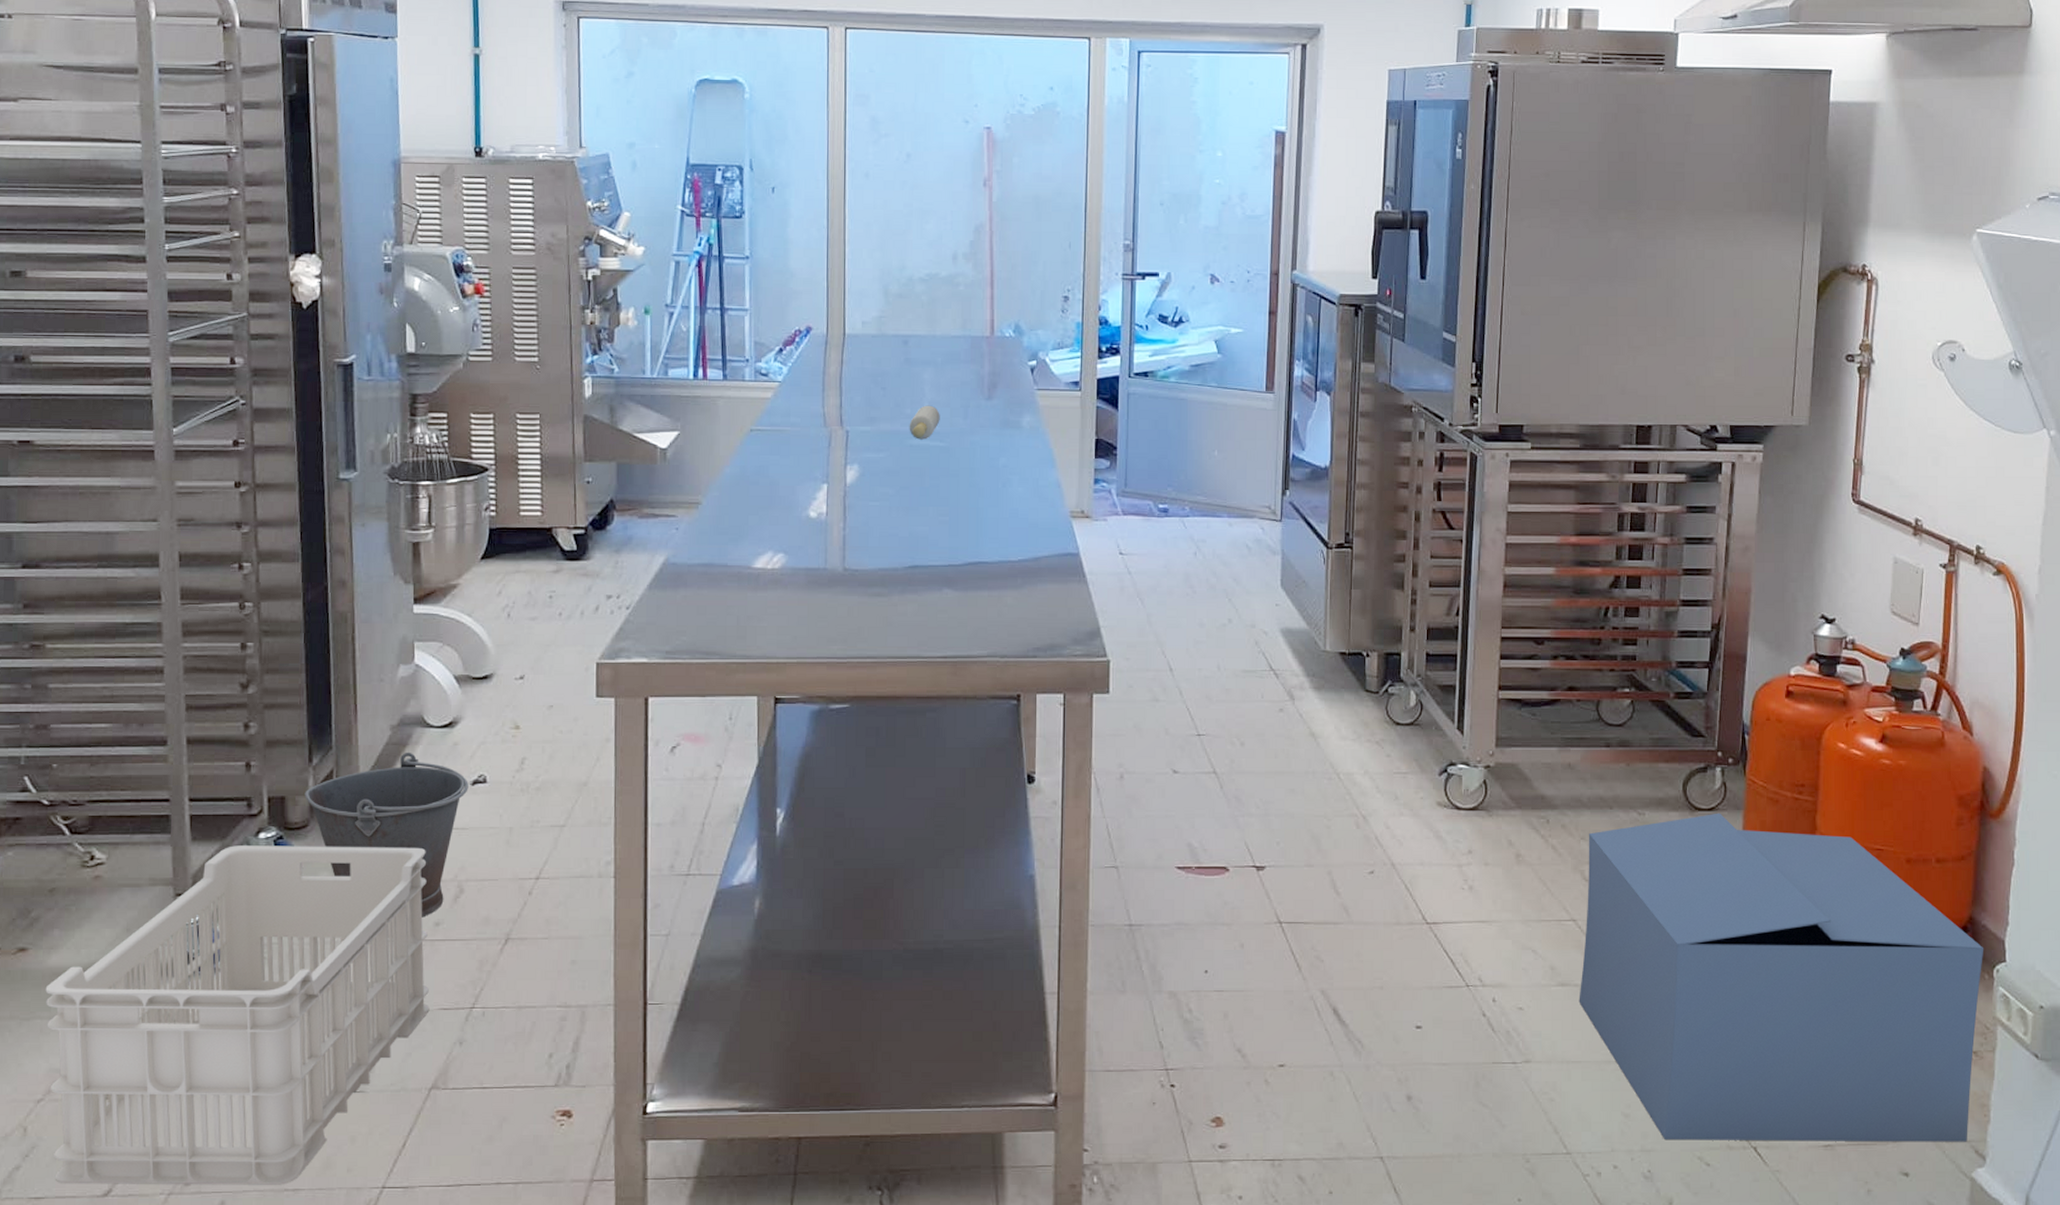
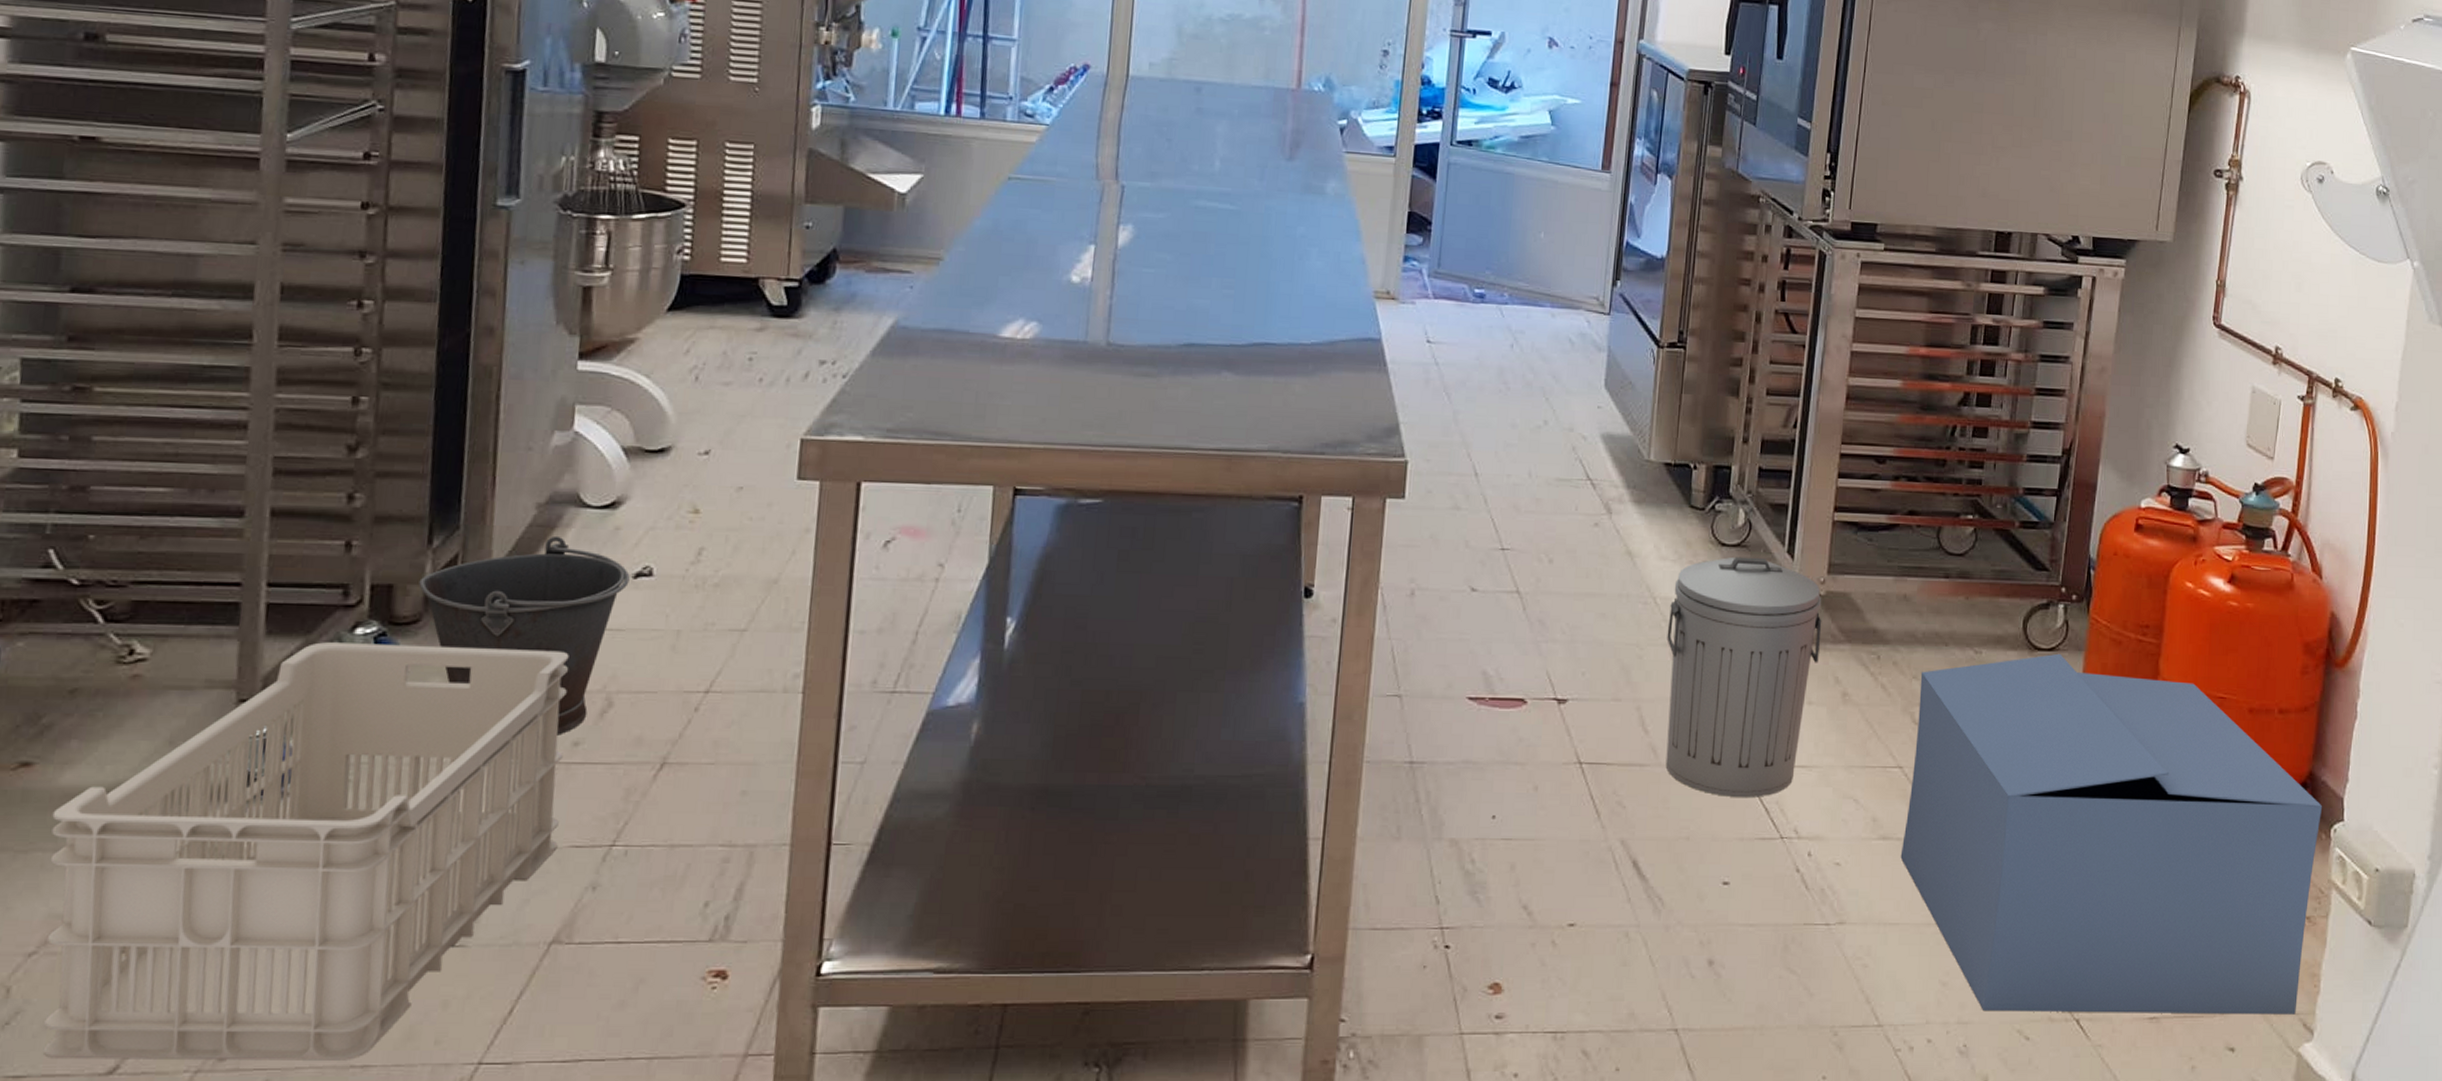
rolling pin: present [909,405,940,440] -> none [1195,162,1233,201]
trash can: none [1351,734,1493,950] -> present [1665,556,1822,797]

